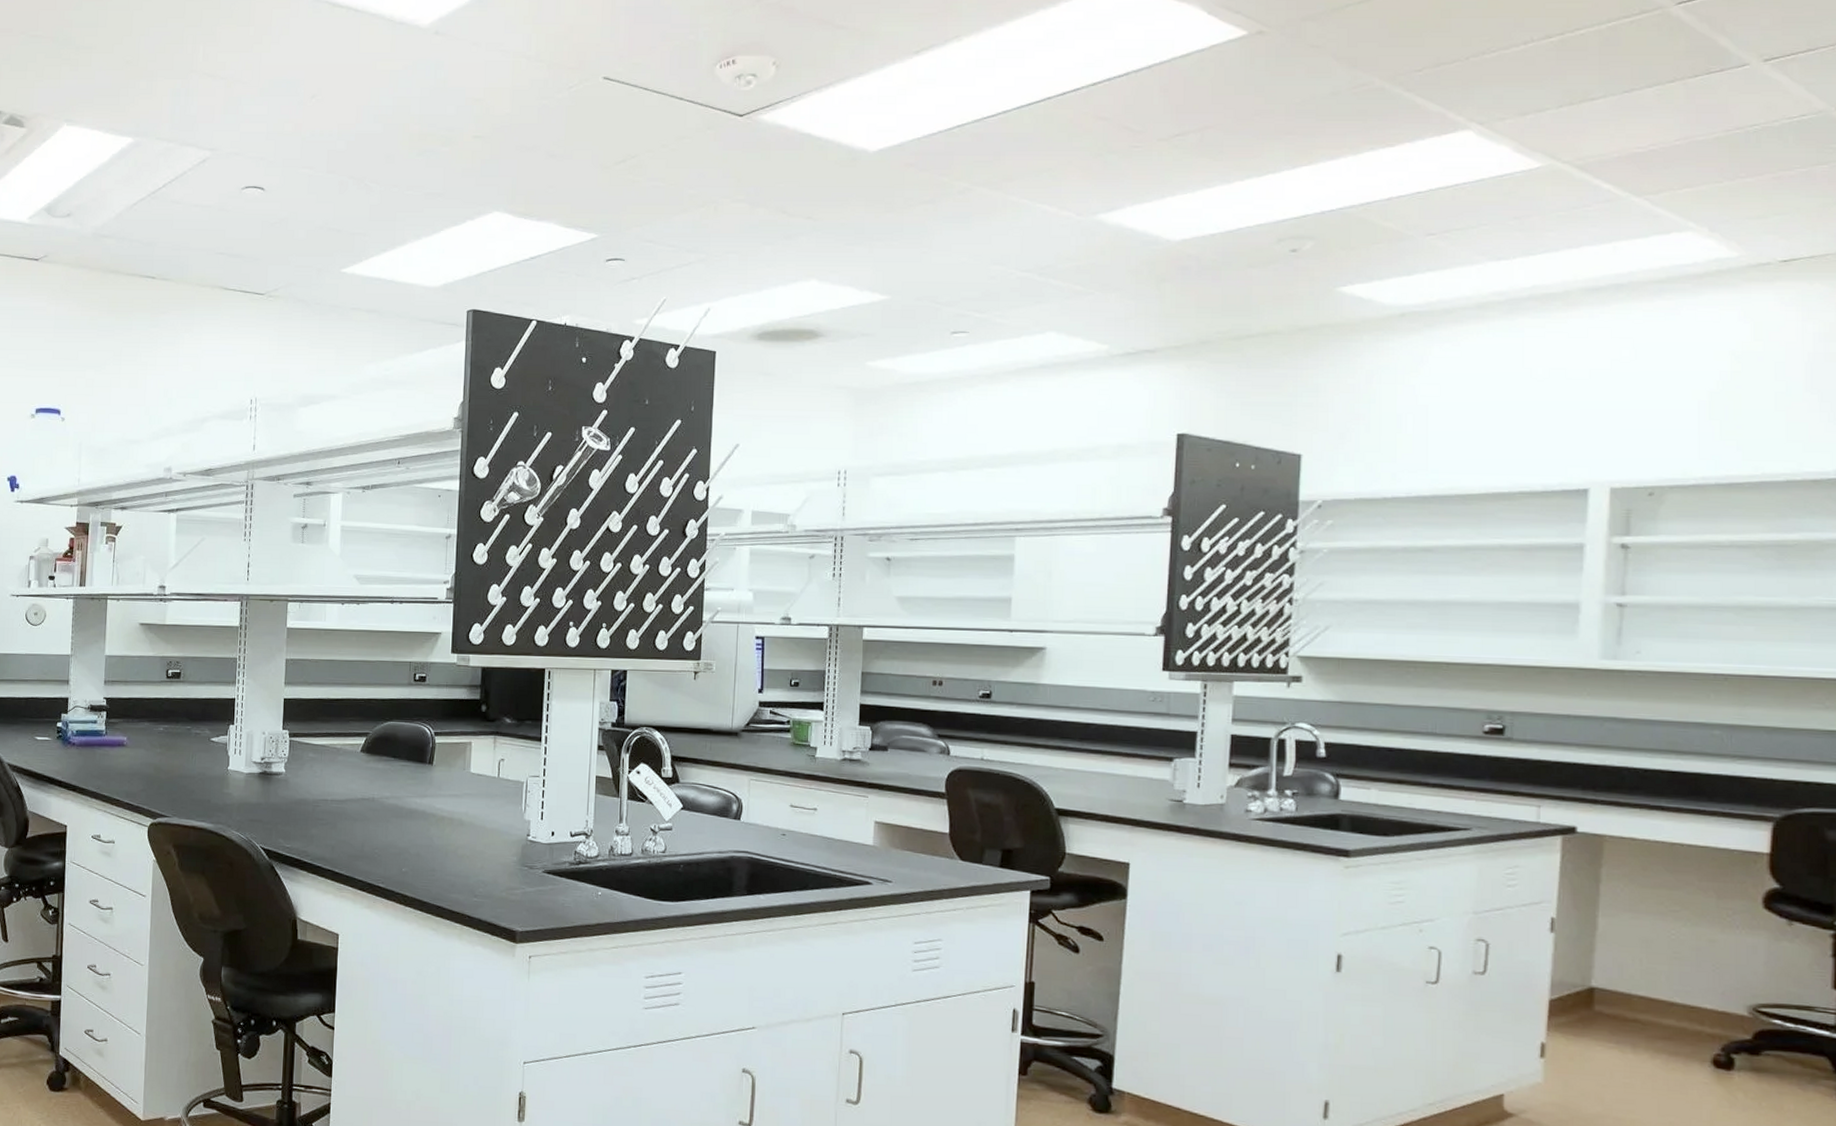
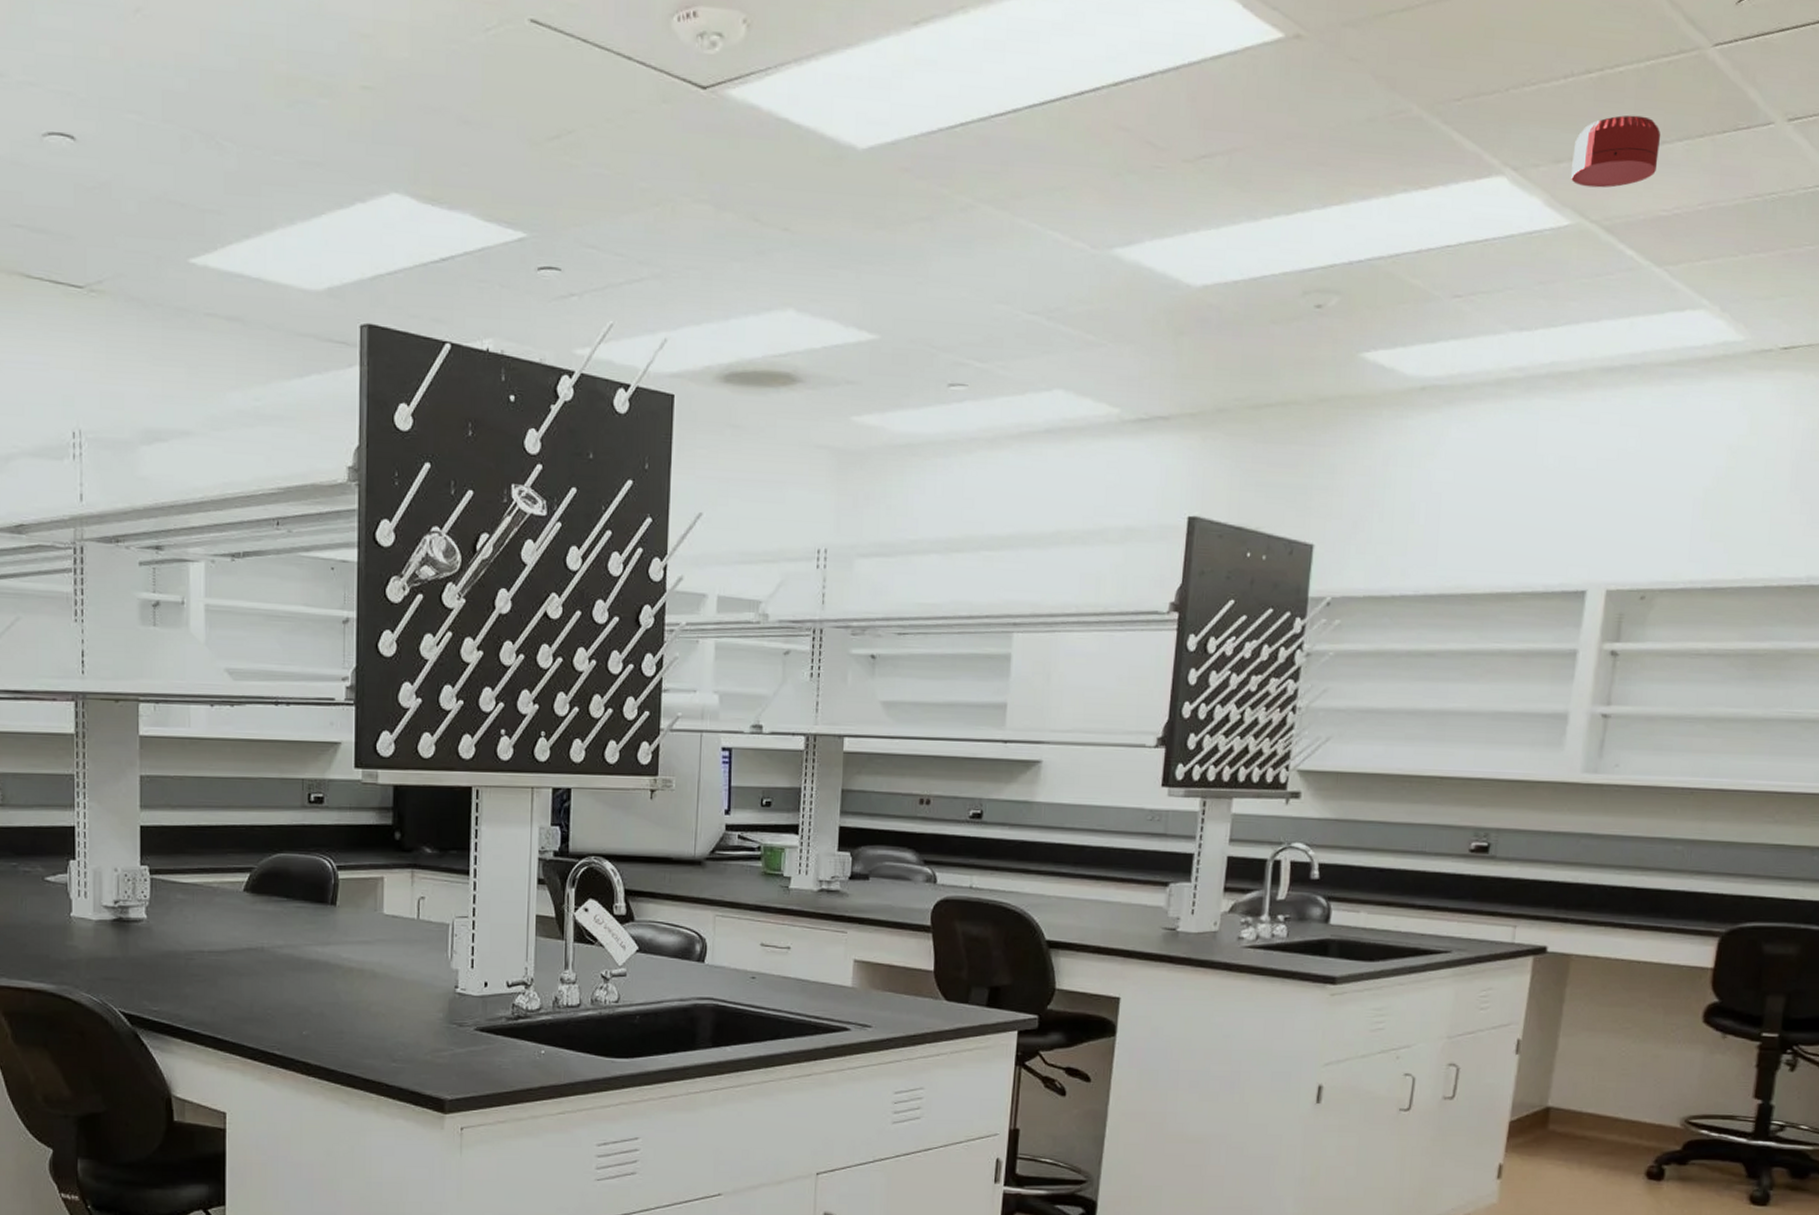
smoke detector: none [1539,69,1629,133] -> present [1571,115,1661,188]

